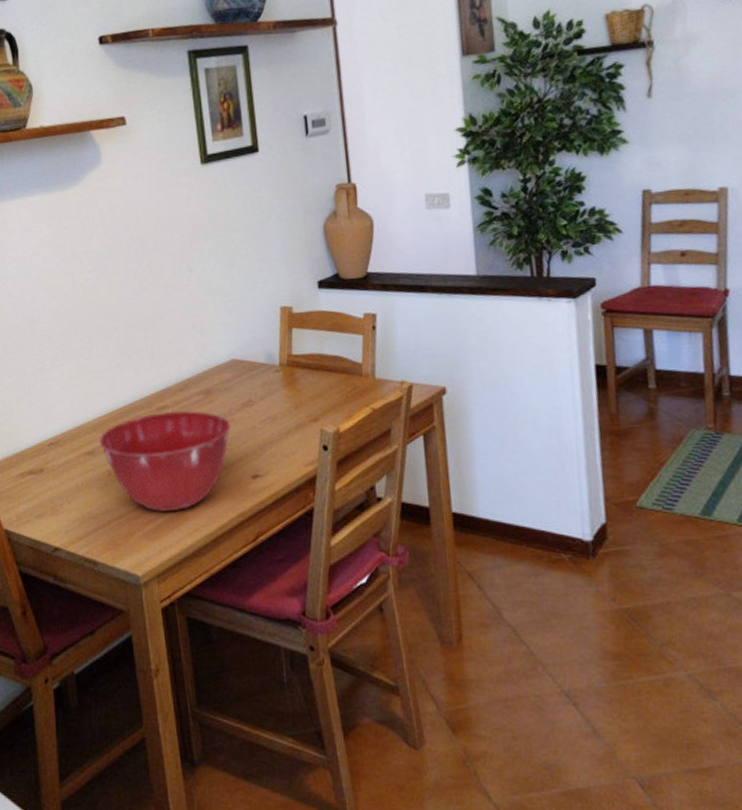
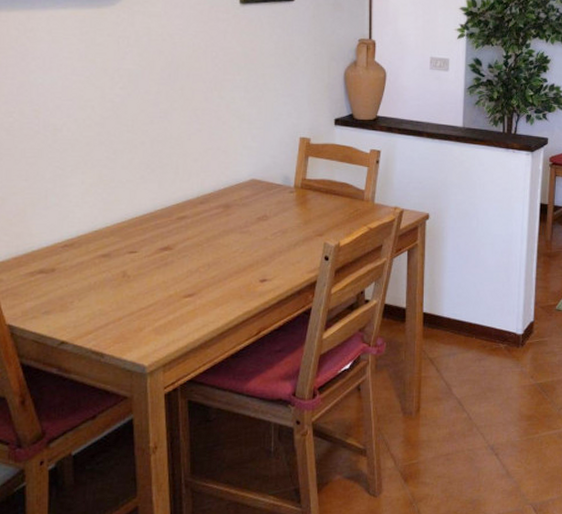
mixing bowl: present [99,411,231,511] -> none [116,221,245,309]

